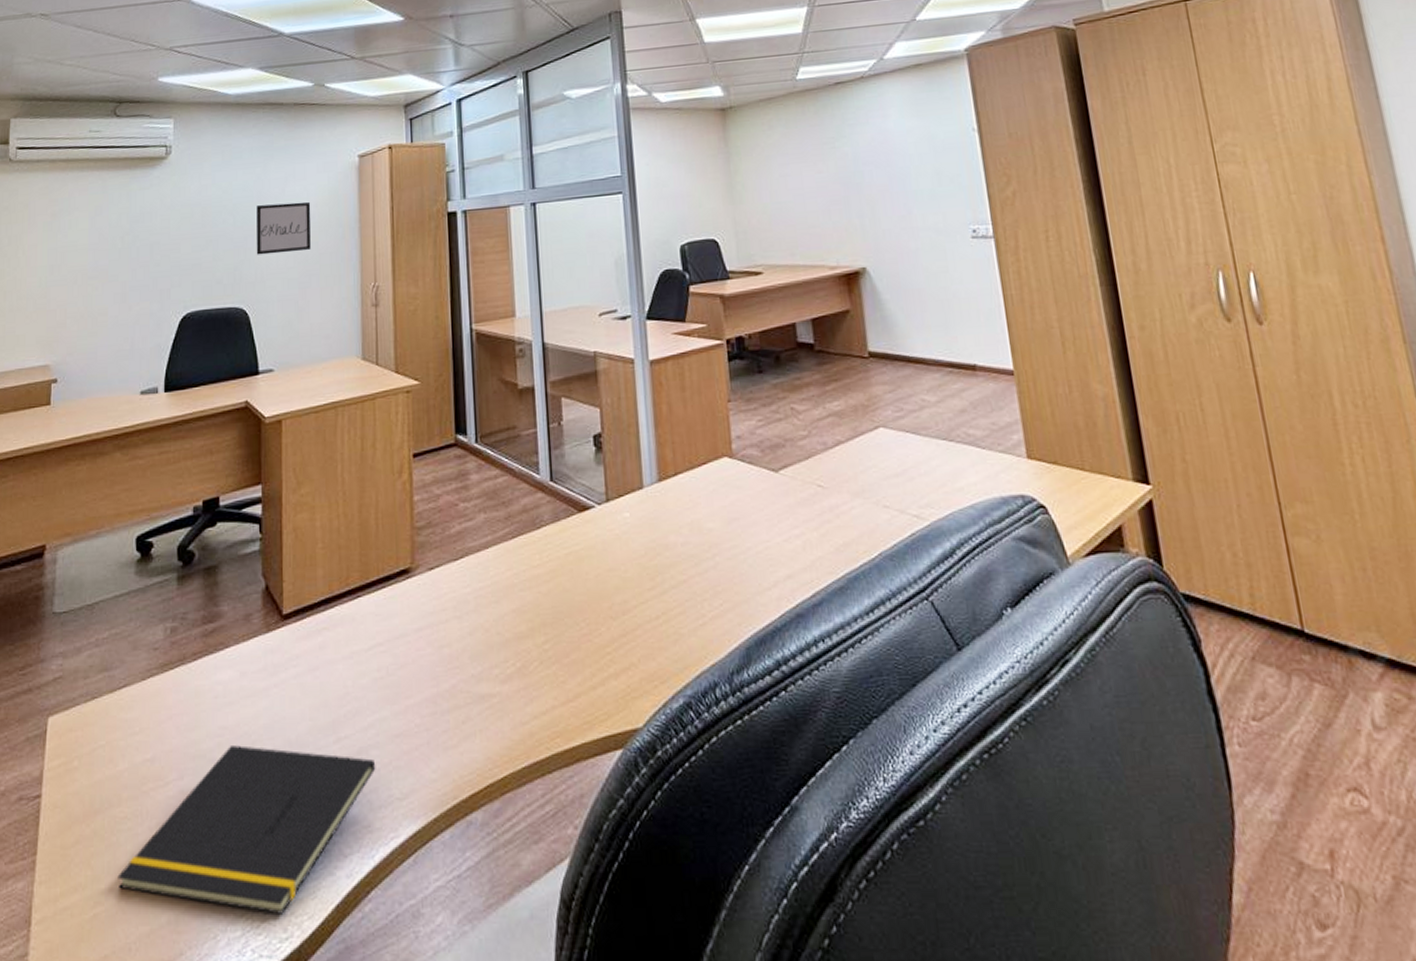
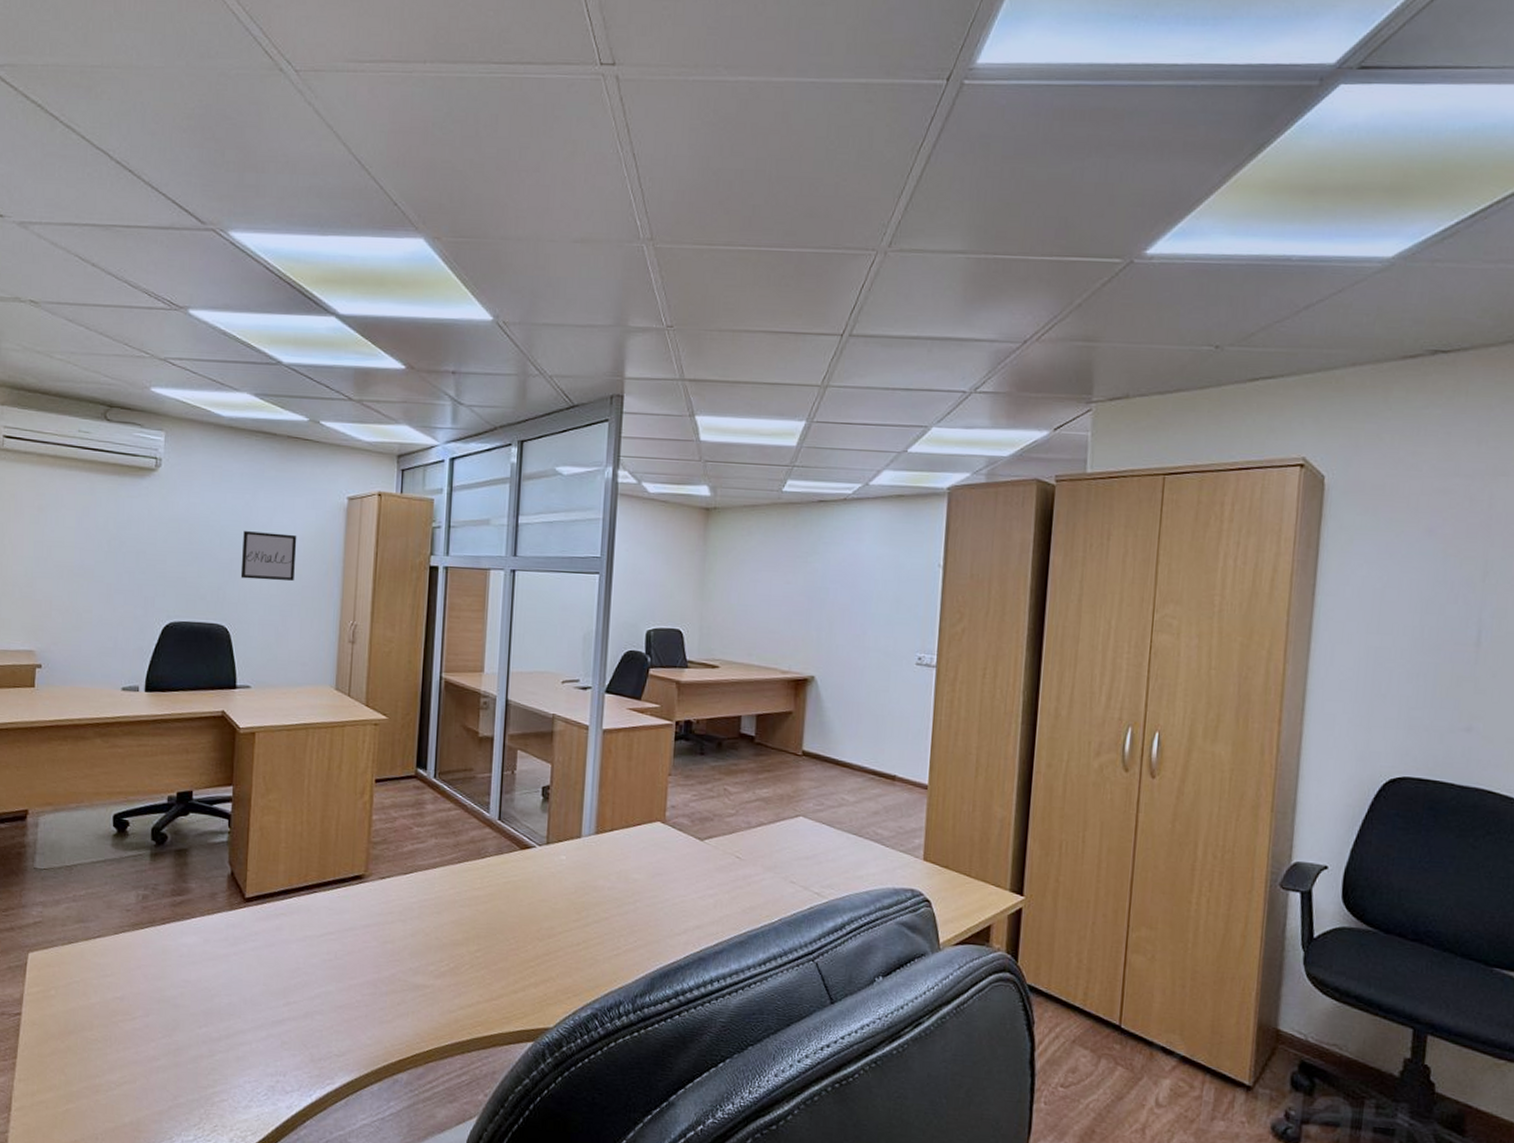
notepad: present [117,745,376,914] -> none [88,996,319,1129]

